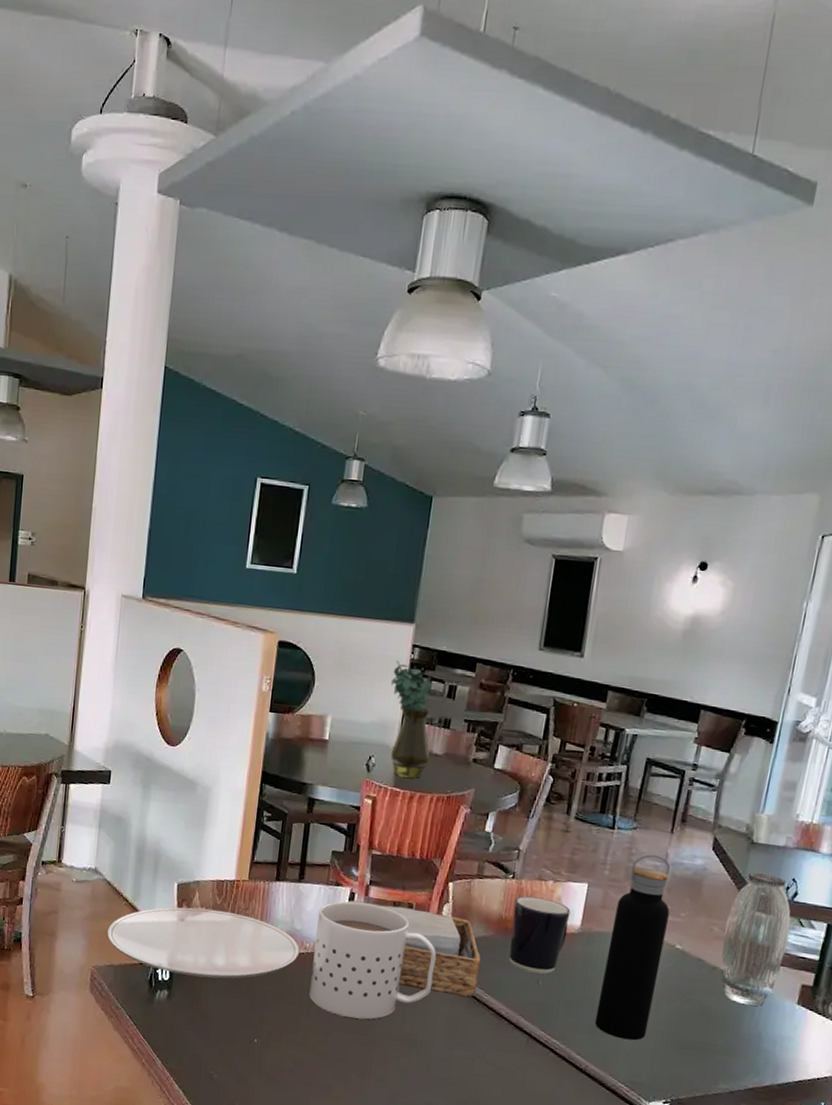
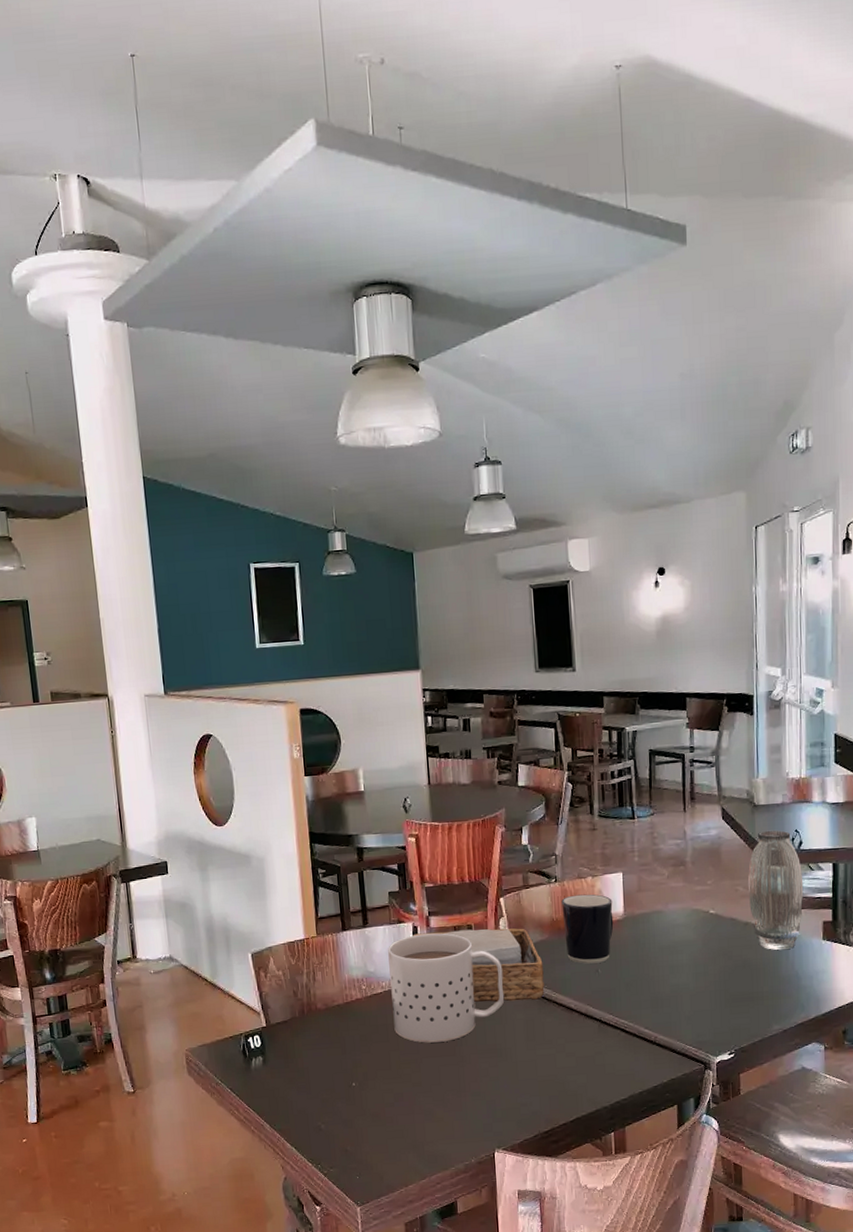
plate: present [107,907,300,979] -> none [194,969,378,1039]
vase: present [390,660,433,779] -> none [410,706,459,811]
water bottle: present [594,854,670,1041] -> none [651,834,701,1006]

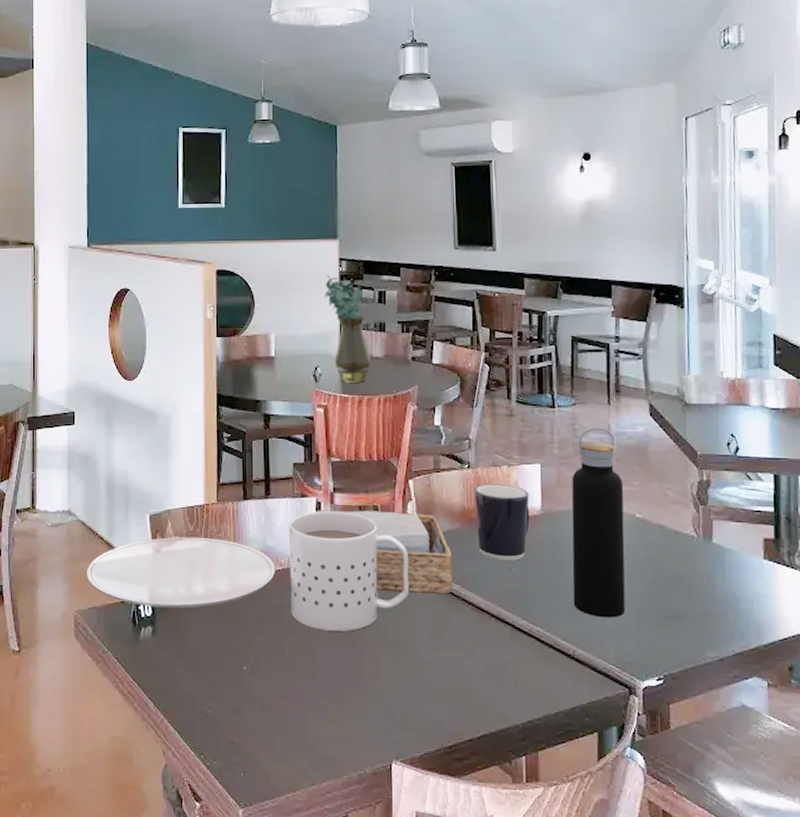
plate: none [194,969,378,1039] -> present [87,537,276,608]
vase: none [410,706,459,811] -> present [325,275,372,383]
water bottle: none [651,834,701,1006] -> present [571,428,626,618]
vase: present [747,830,804,950] -> none [678,432,742,567]

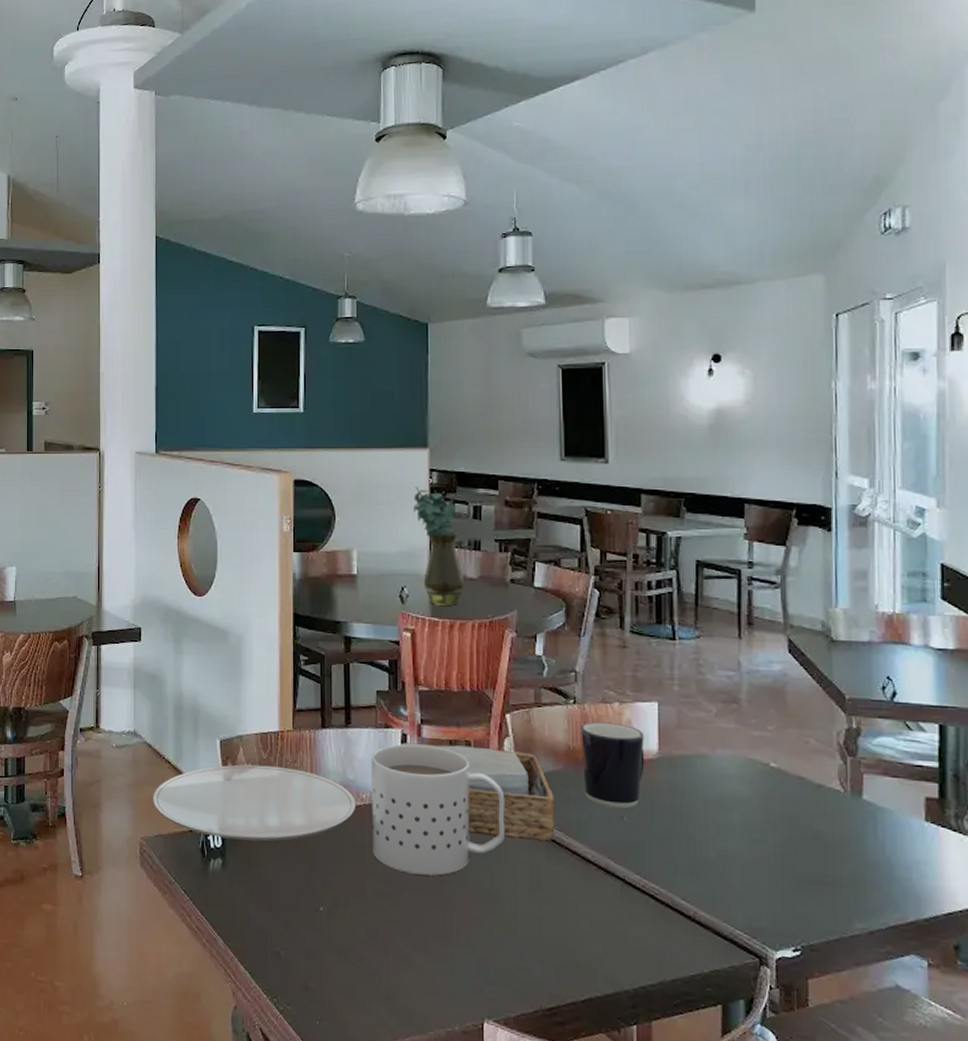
water bottle: present [571,428,626,618] -> none [694,664,757,878]

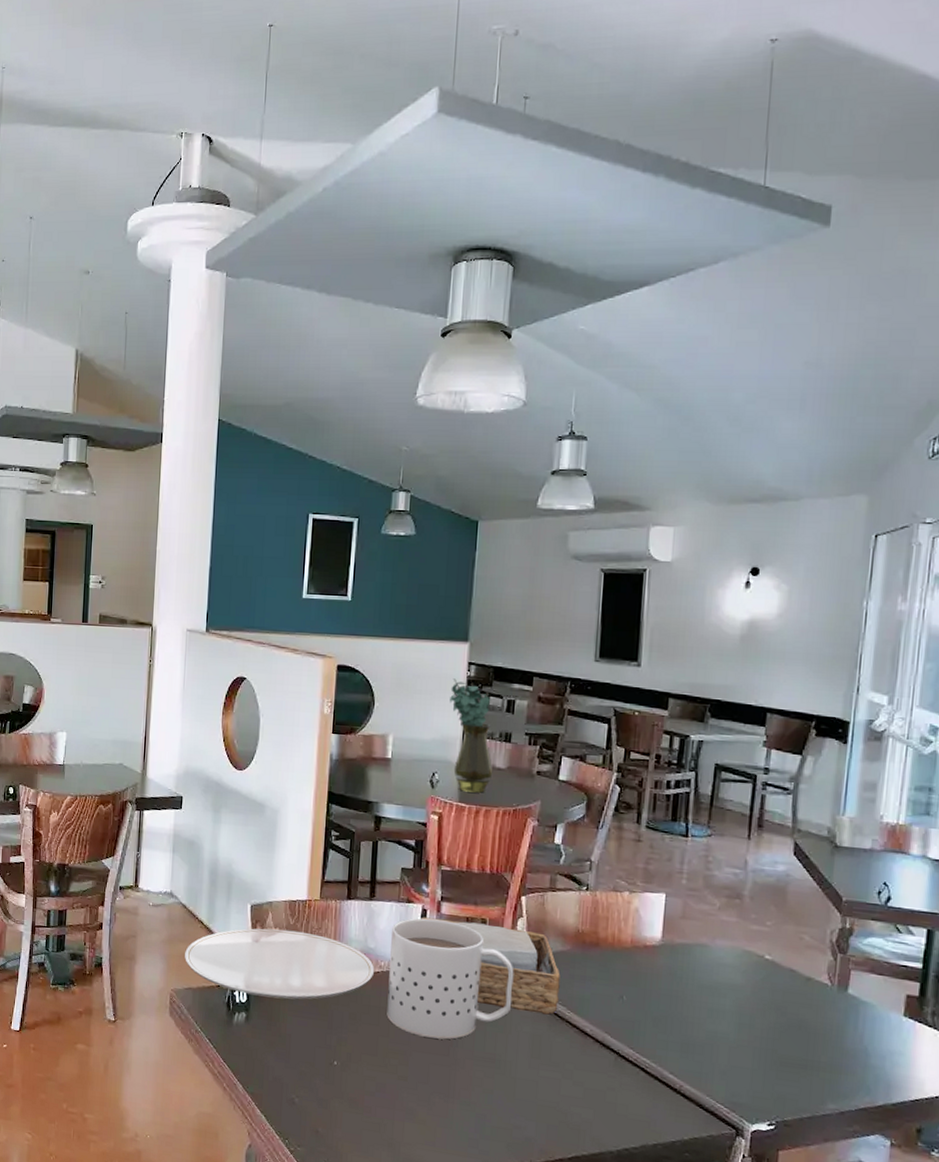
mug: present [581,722,645,809] -> none [589,908,650,989]

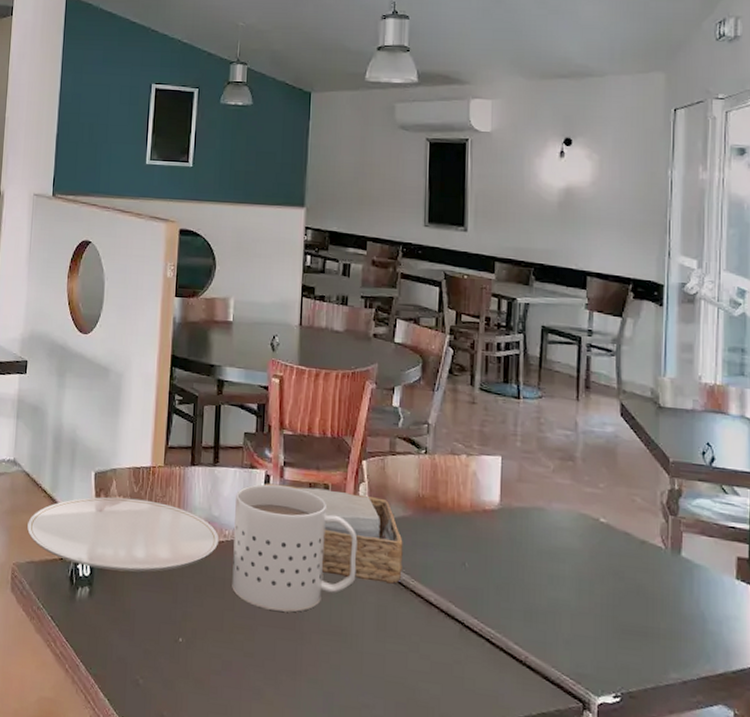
vase: present [450,678,493,793] -> none [288,242,332,356]

